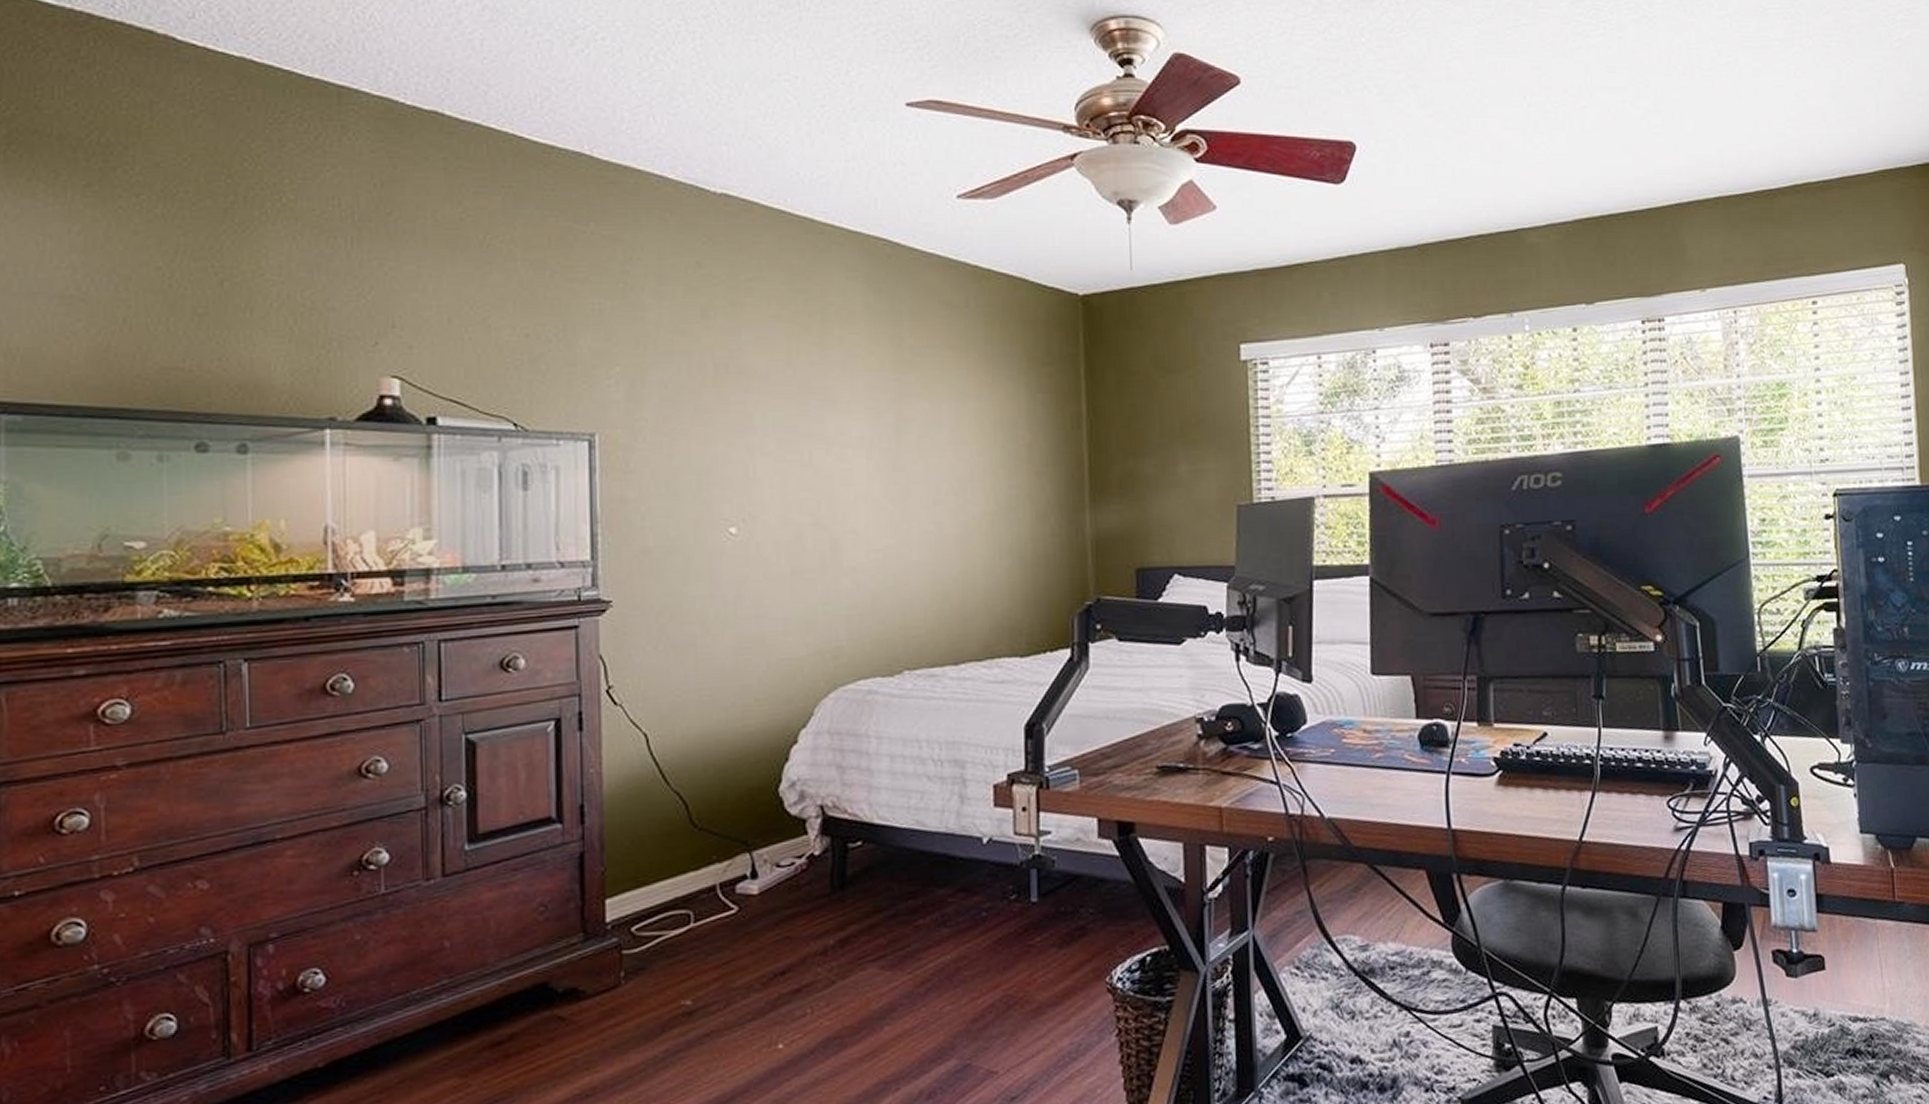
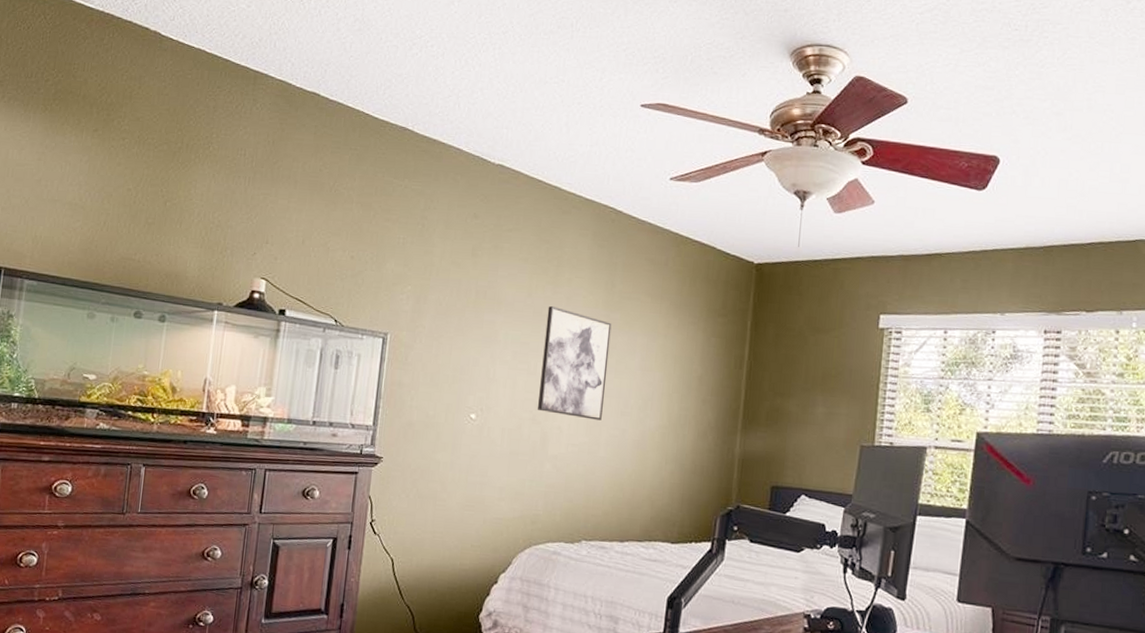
wall art: none [816,375,909,515] -> present [537,306,612,420]

